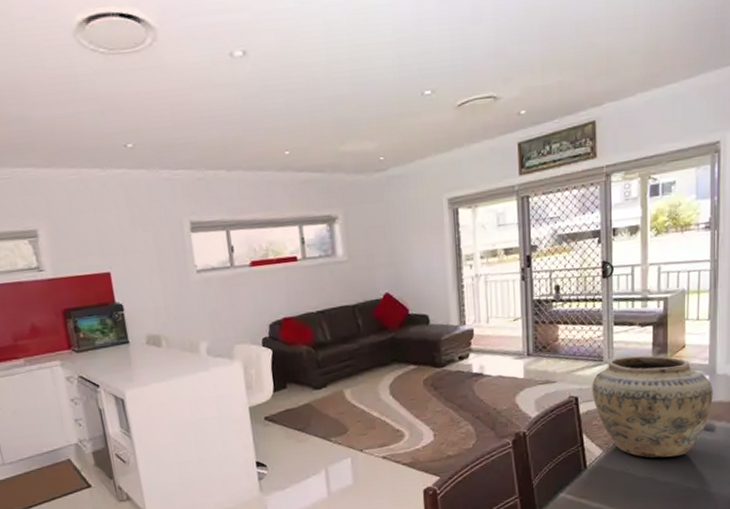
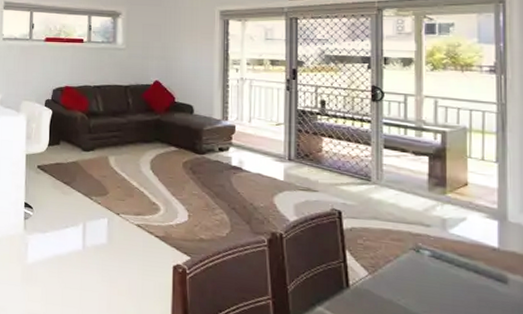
vase: present [592,355,713,458] -> none [357,181,504,301]

